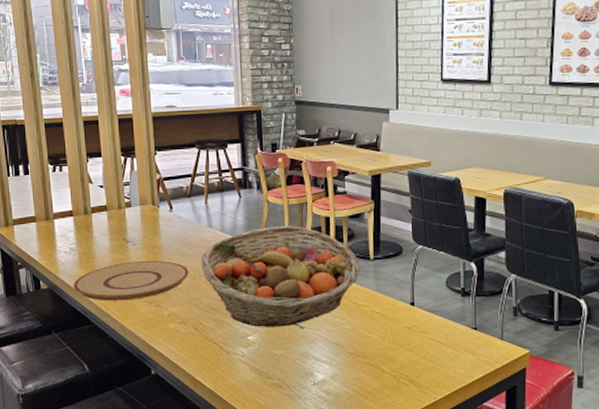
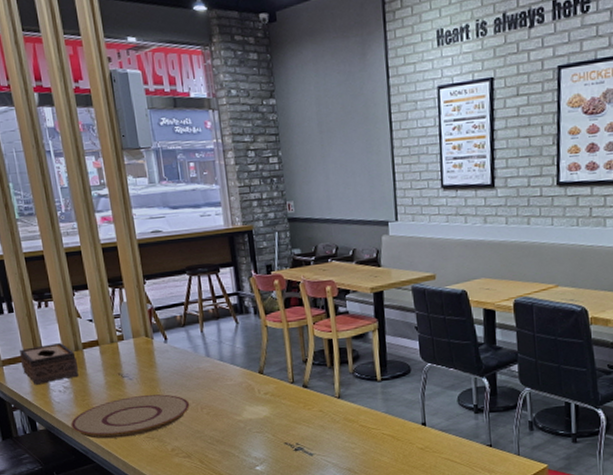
tissue box: none [30,205,86,245] -> present [19,342,79,385]
fruit basket: present [200,226,361,327] -> none [200,350,369,457]

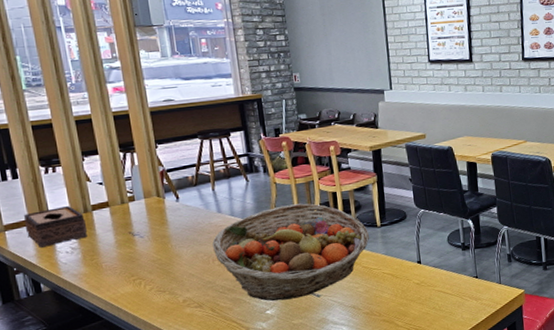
plate: present [70,394,190,439] -> none [78,249,202,296]
fruit basket: none [200,350,369,457] -> present [211,203,370,301]

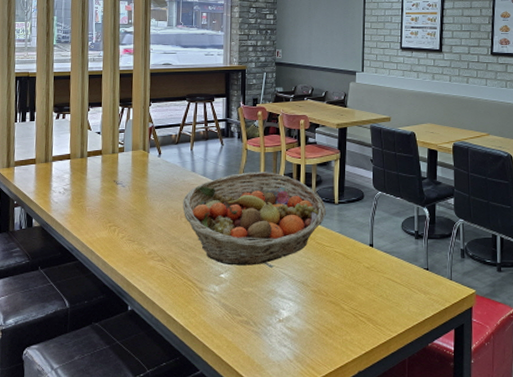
tissue box: present [24,205,88,248] -> none [31,149,81,185]

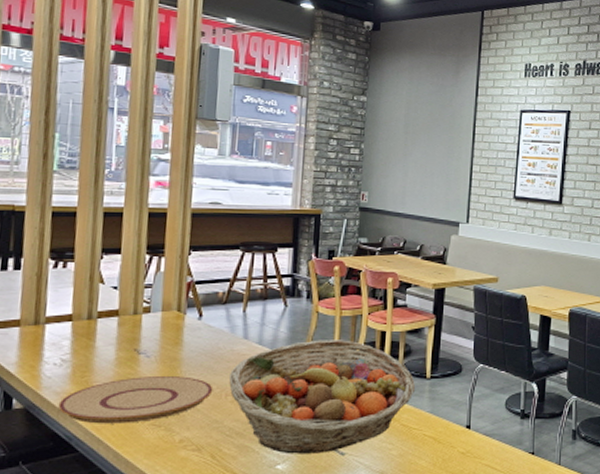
plate: none [63,202,171,239] -> present [58,376,213,424]

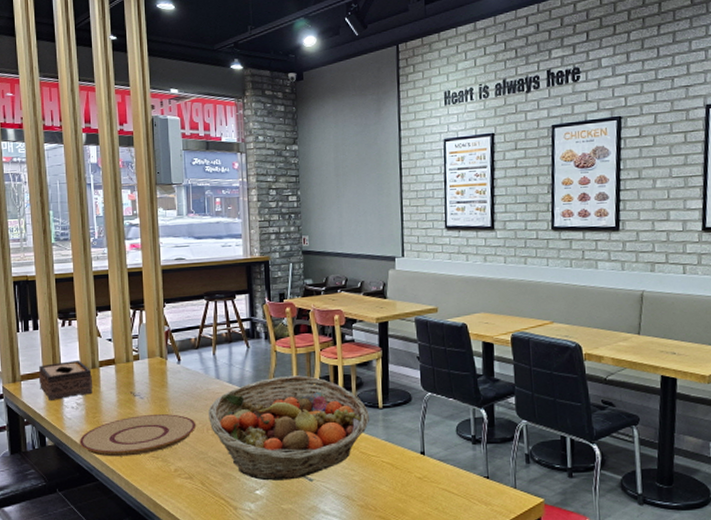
tissue box: none [12,308,87,355] -> present [38,359,93,400]

